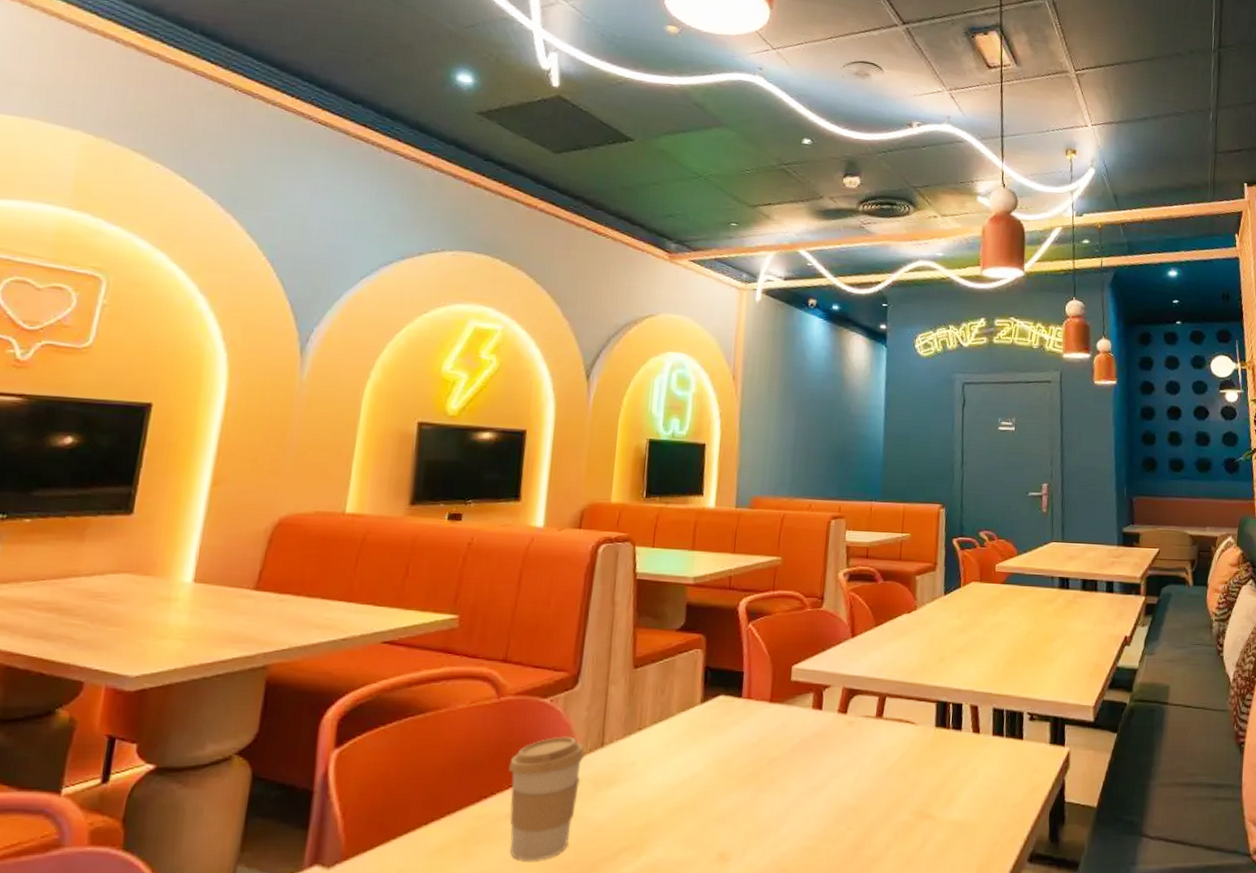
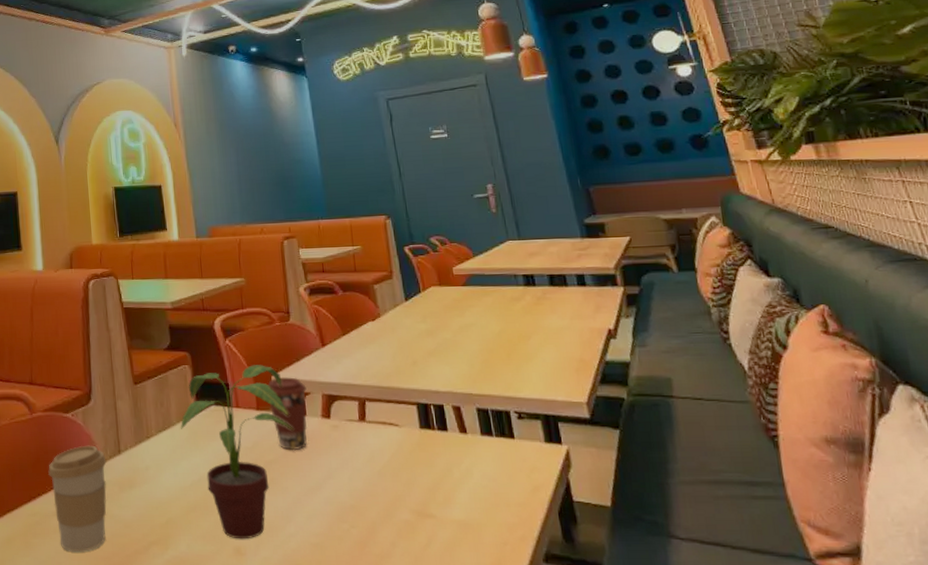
potted plant: none [679,653,806,843] -> present [180,365,294,539]
coffee cup: none [785,668,828,748] -> present [267,377,308,451]

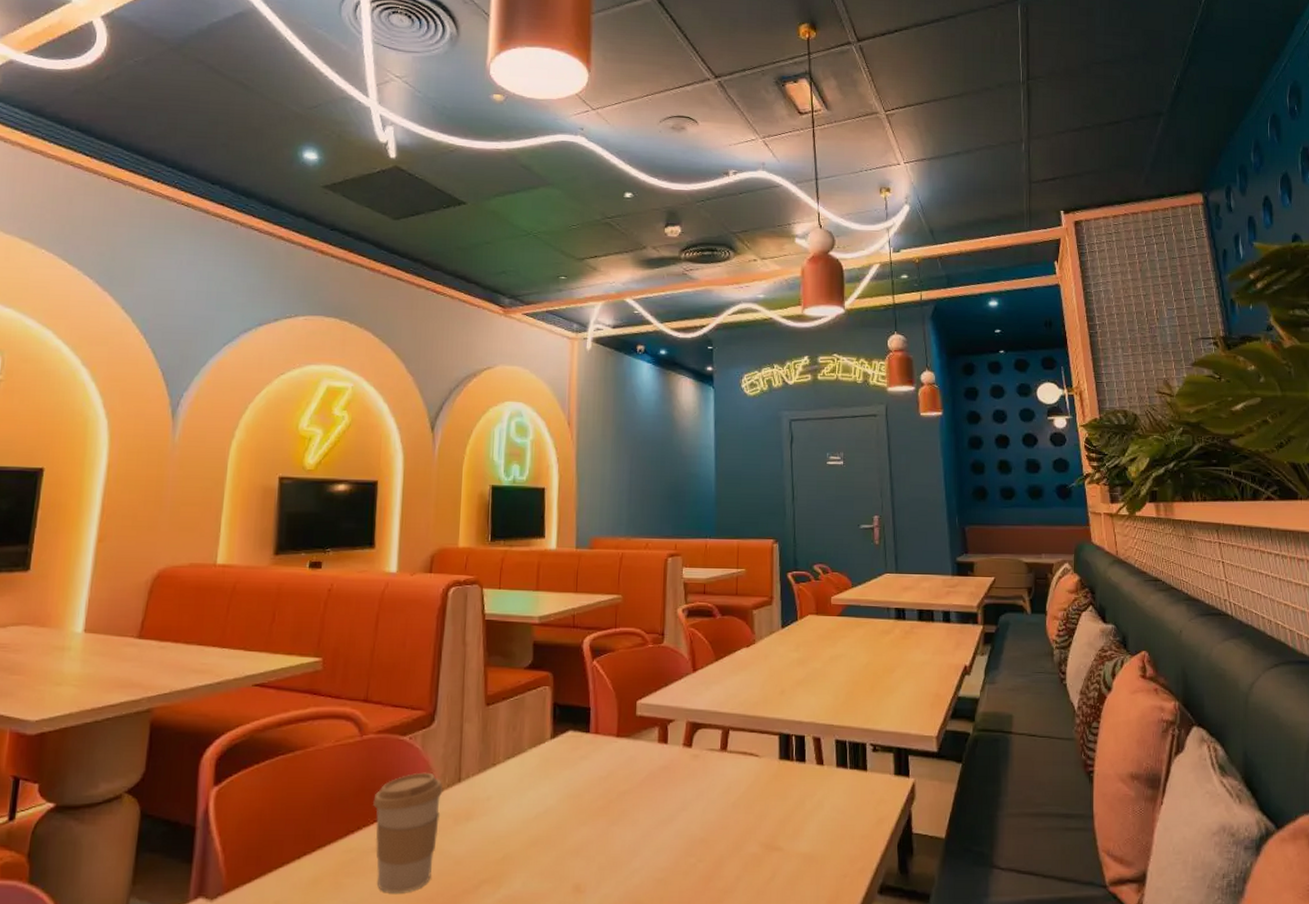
potted plant: present [180,365,294,539] -> none [531,688,653,876]
coffee cup: present [267,377,308,451] -> none [631,703,672,781]

